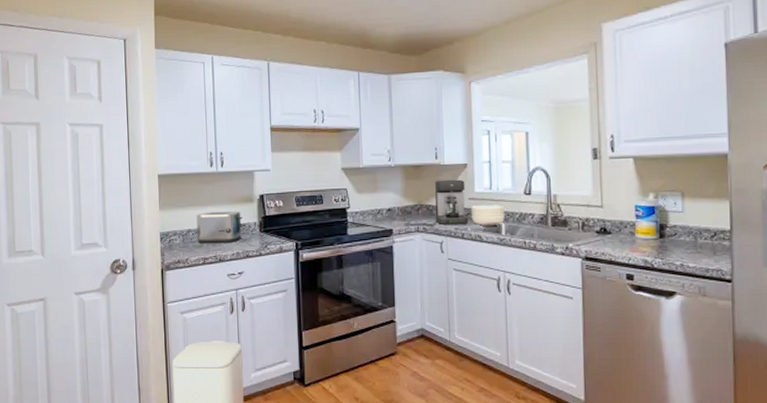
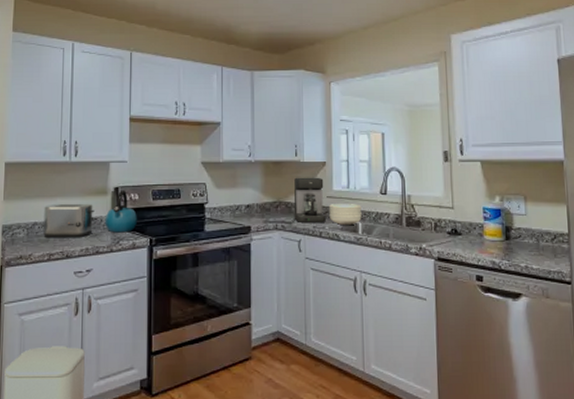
kettle: none [252,197,284,238] -> present [105,190,138,233]

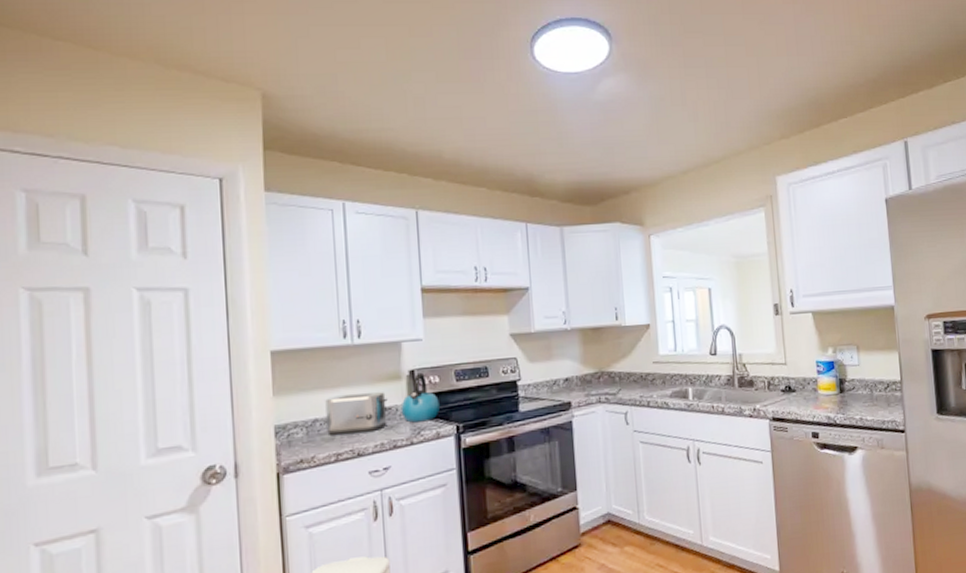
coffee maker: present [294,177,326,222] -> none [616,341,653,393]
bowl: present [329,204,362,226] -> none [656,367,692,393]

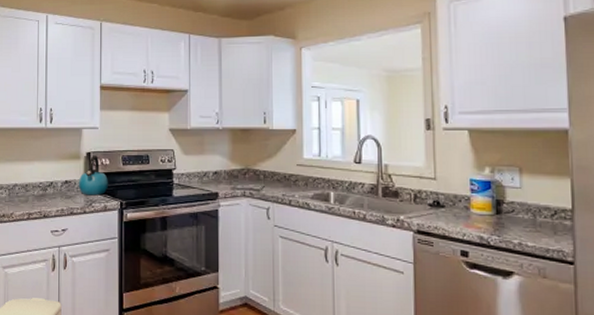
toaster: present [325,392,388,435] -> none [23,168,69,200]

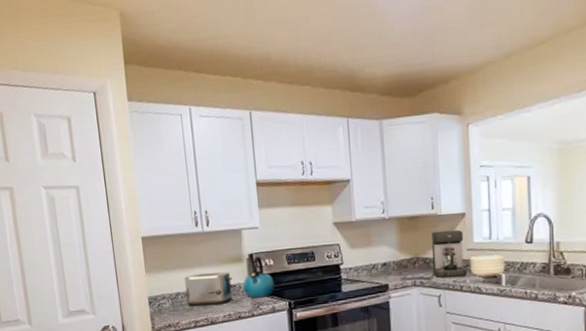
toaster: none [23,168,69,200] -> present [184,272,233,306]
coffee maker: none [262,145,296,190] -> present [432,229,467,278]
bowl: none [299,172,334,195] -> present [470,255,505,279]

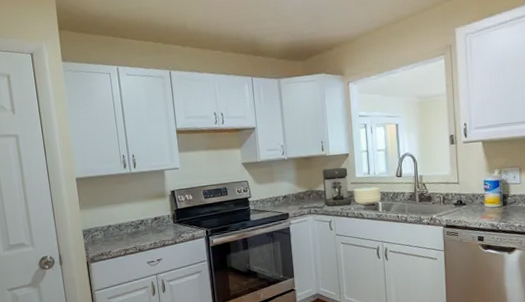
toaster: present [184,272,233,306] -> none [115,206,158,237]
kettle: present [243,256,275,298] -> none [166,192,194,228]

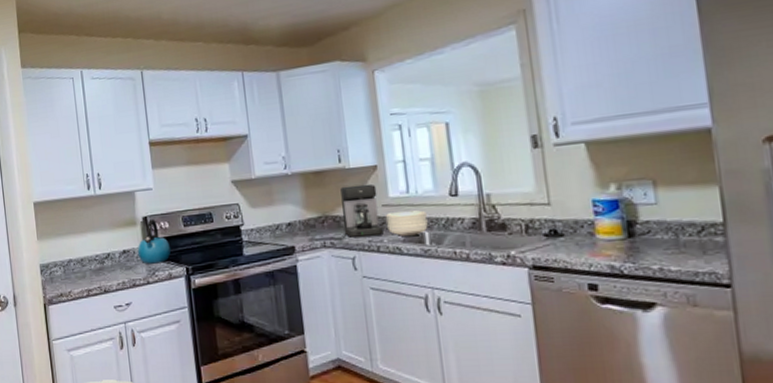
kettle: none [166,192,194,228] -> present [137,219,171,264]

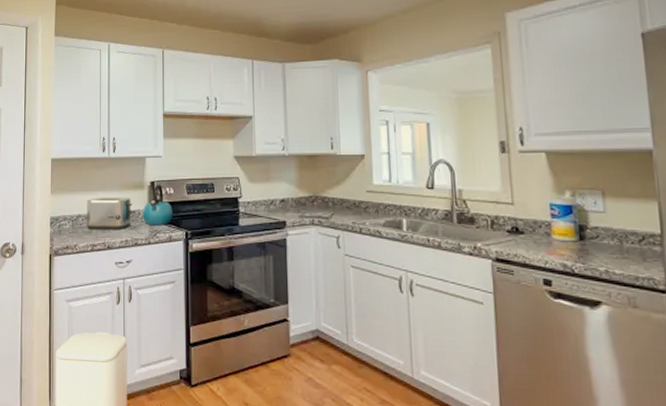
toaster: none [77,237,127,274] -> present [87,198,133,230]
coffee maker: present [340,183,384,237] -> none [331,170,366,218]
bowl: present [386,210,428,237] -> none [370,199,406,222]

